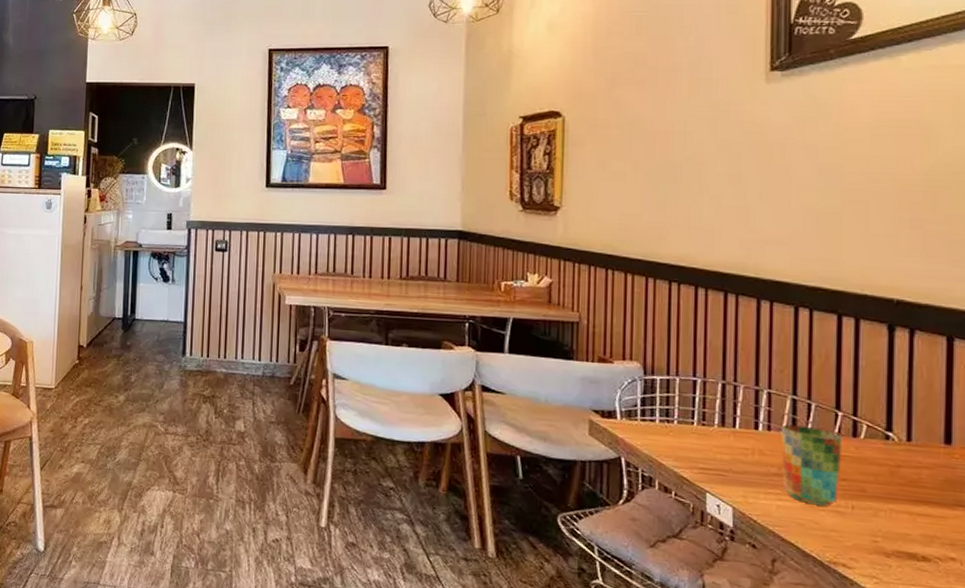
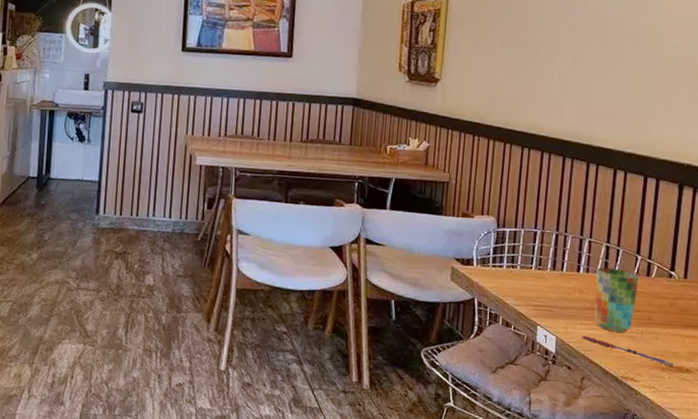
pen: none [768,507,903,552] -> present [582,335,674,366]

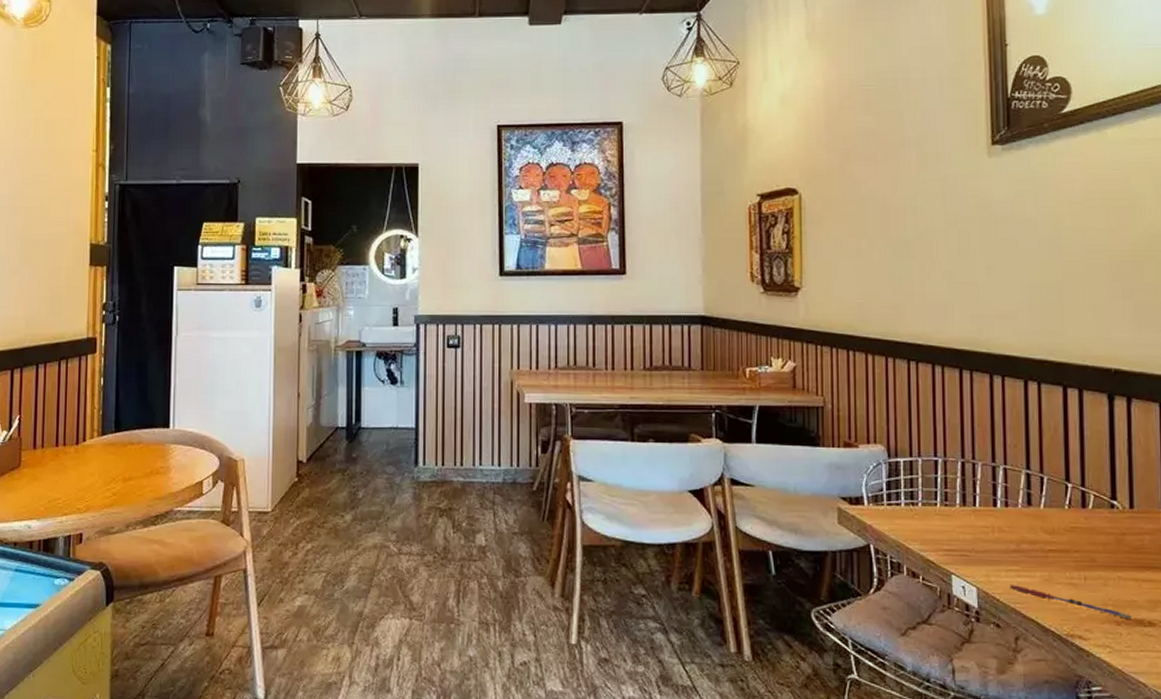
cup: present [594,267,640,333] -> none [1017,499,1074,579]

